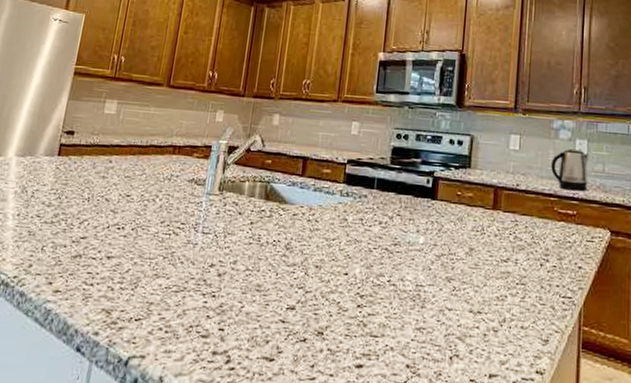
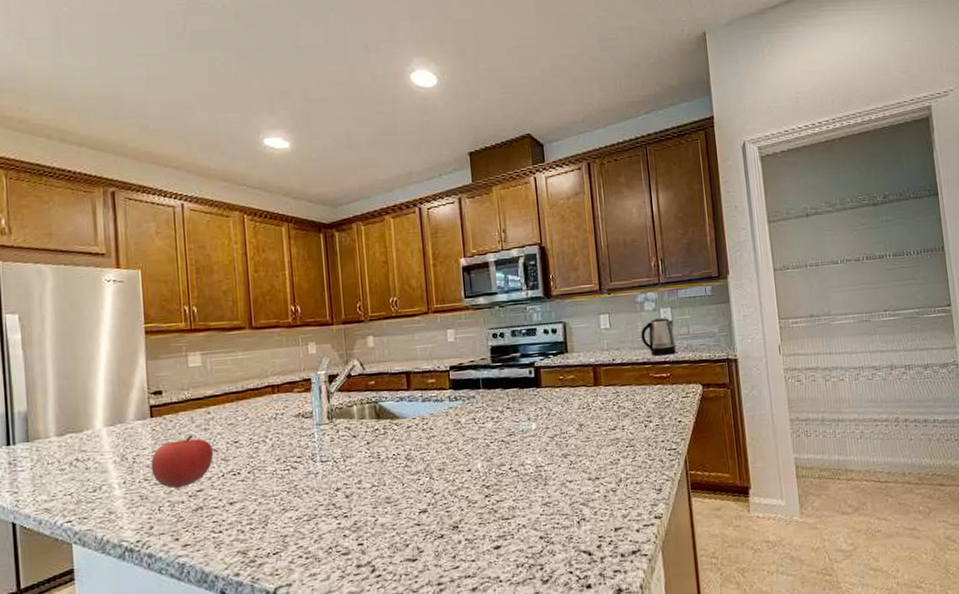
fruit: none [44,180,106,231] -> present [151,435,214,488]

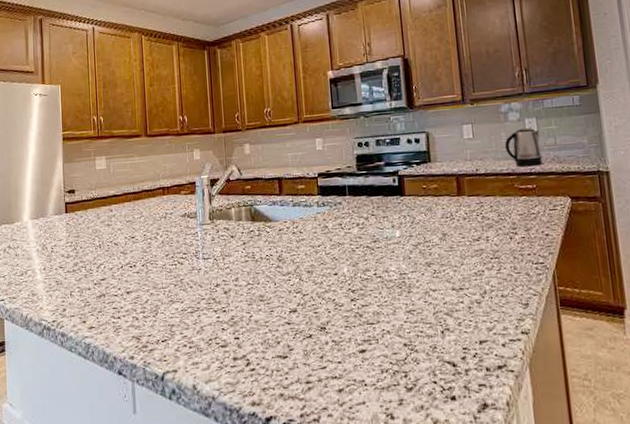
fruit: present [151,435,214,488] -> none [65,229,115,276]

